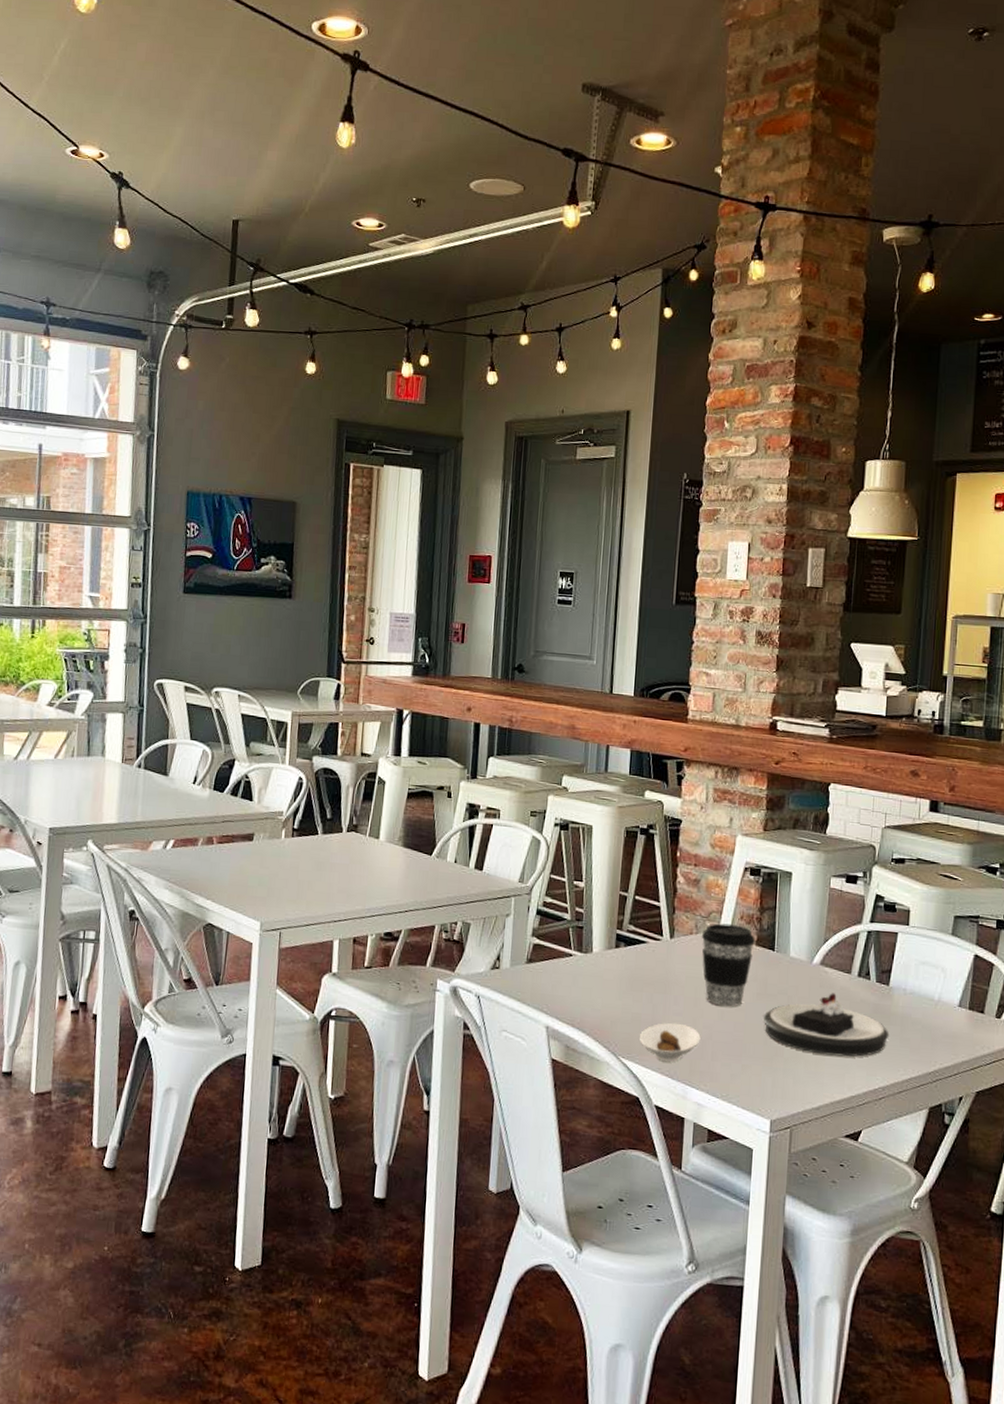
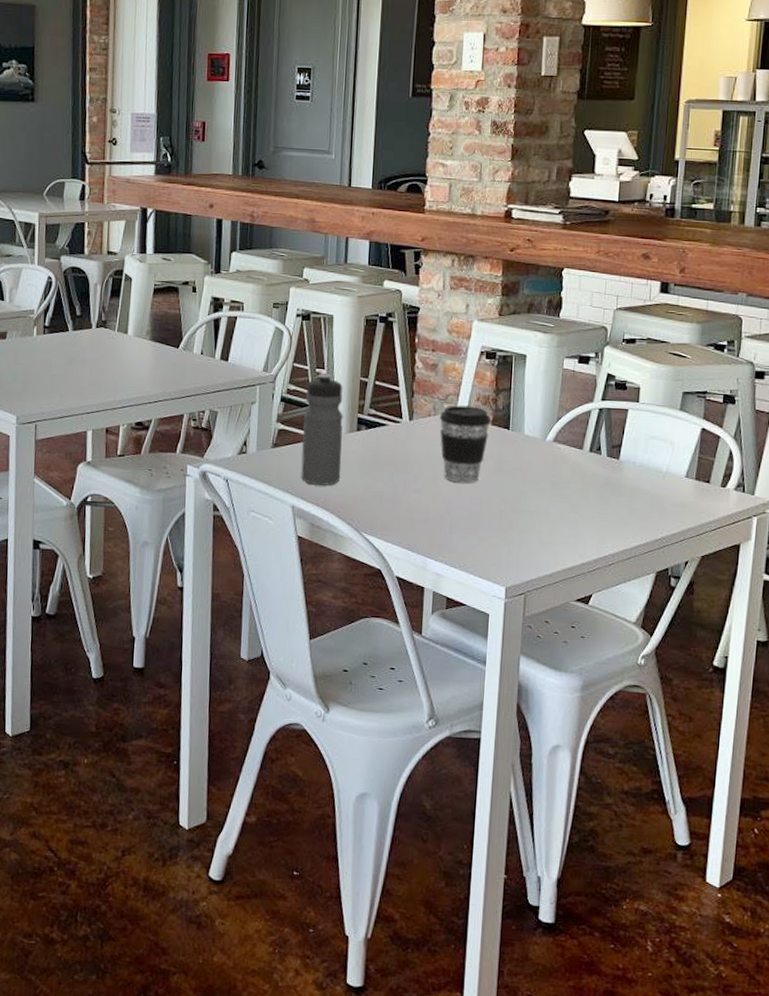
water bottle: none [556,885,602,1005] -> present [301,373,343,486]
saucer: present [640,1022,701,1062] -> none [381,499,439,536]
dessert: present [763,993,890,1057] -> none [498,468,619,527]

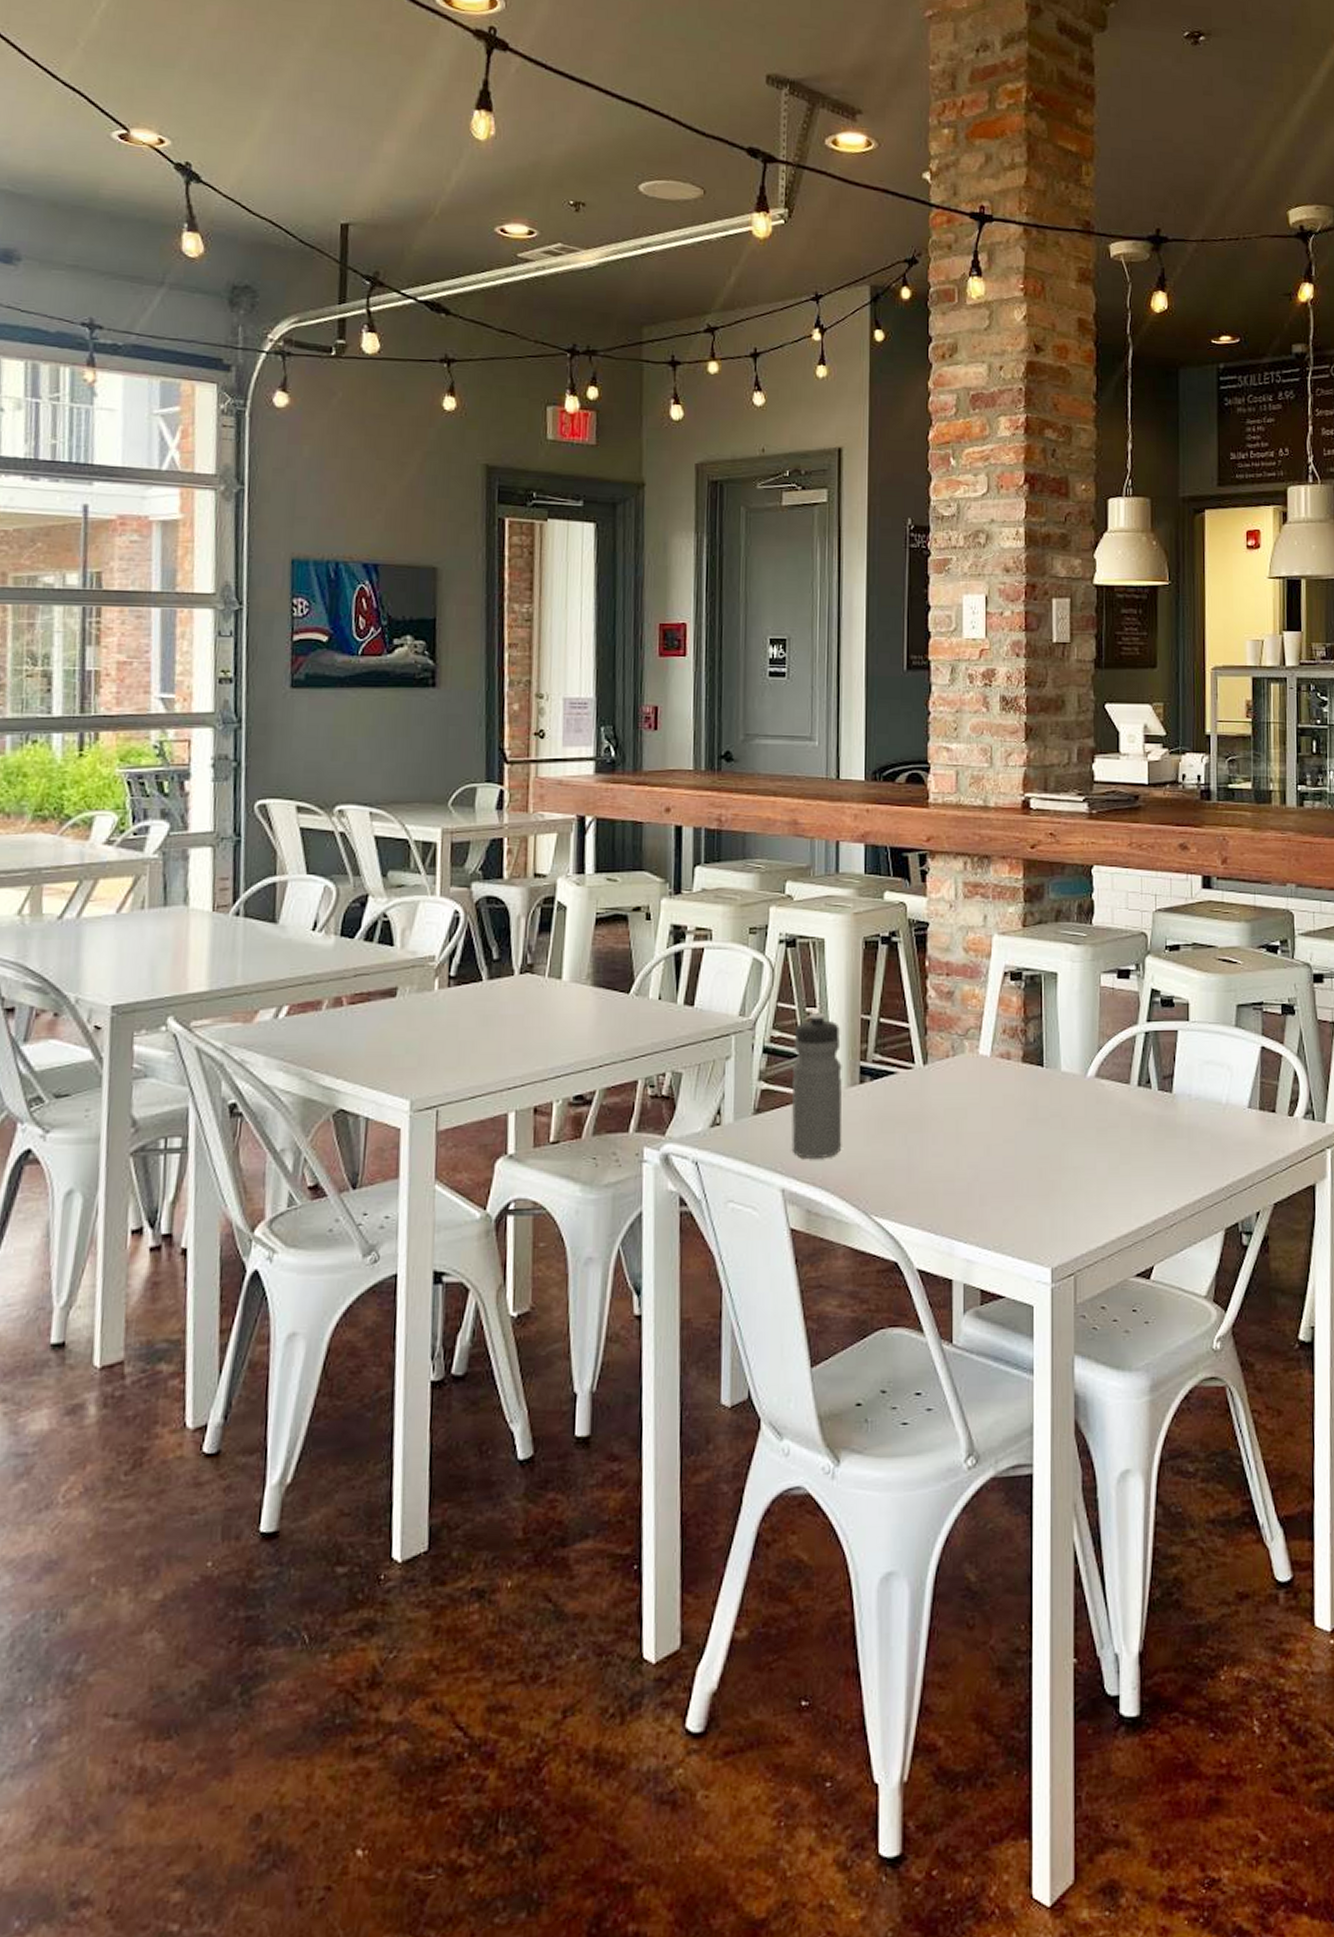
coffee cup: present [439,405,491,483] -> none [959,1040,1020,1139]

